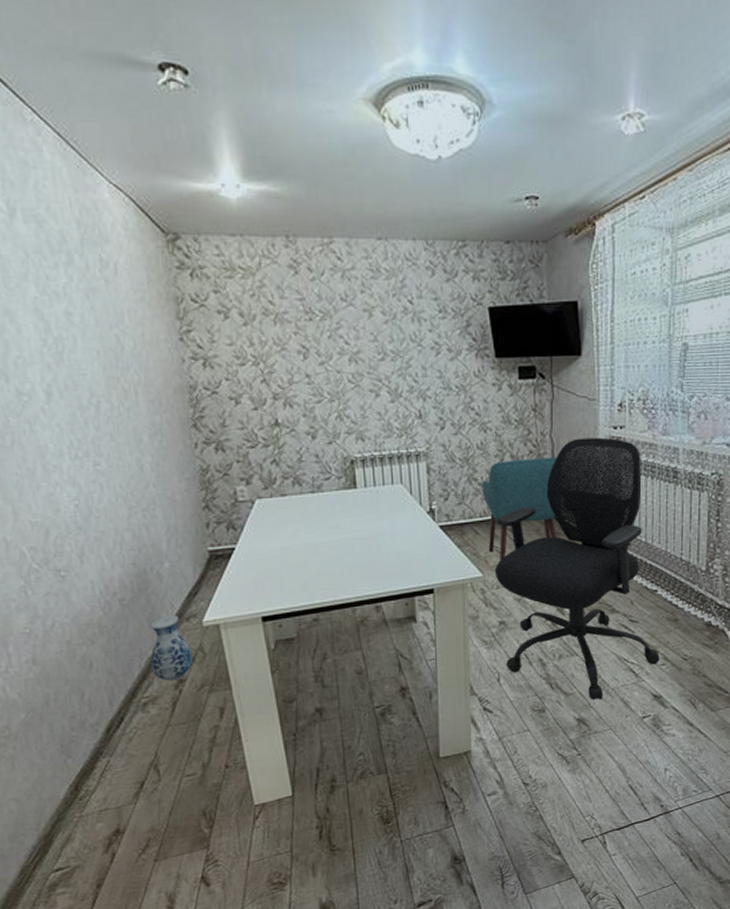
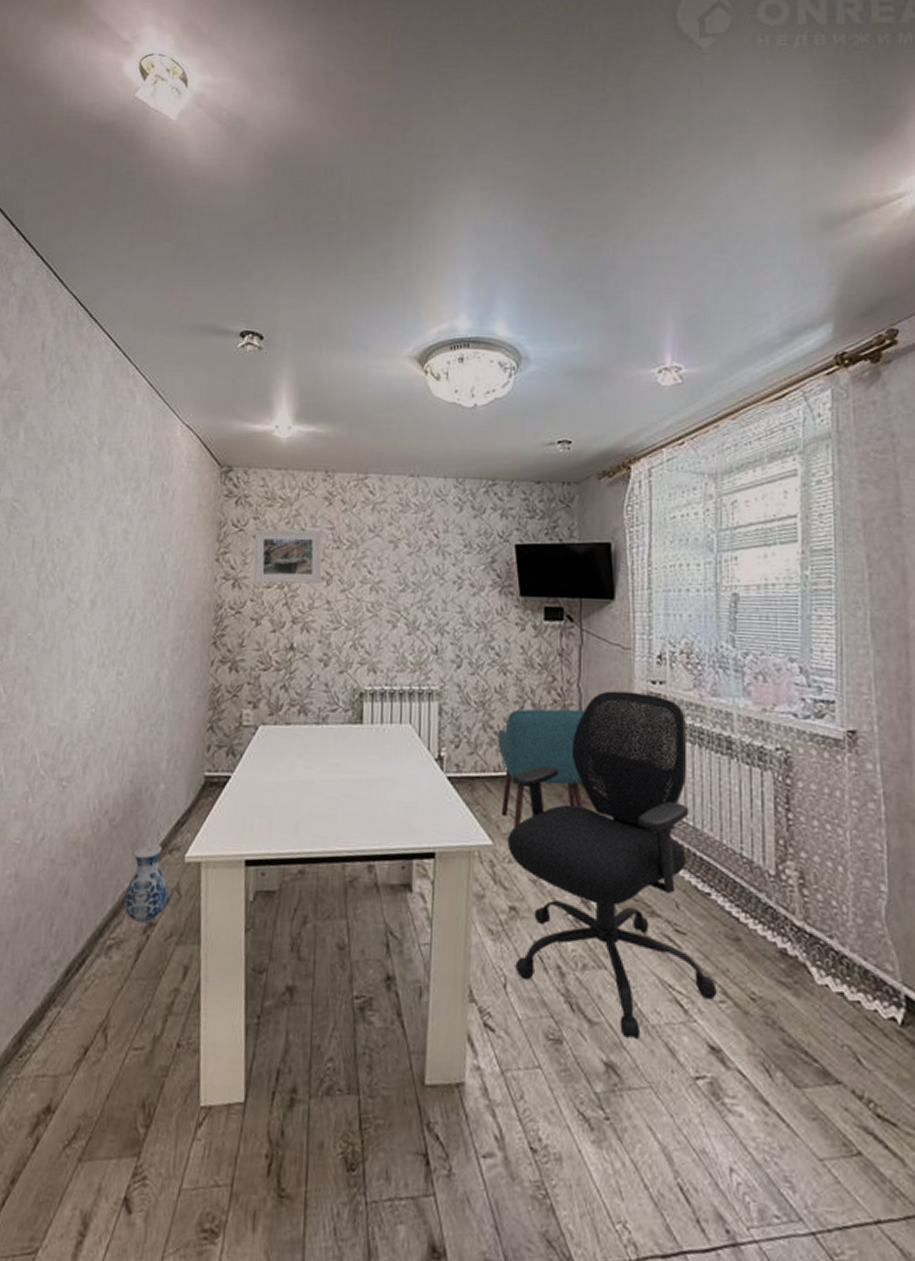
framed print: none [217,303,298,361] -> present [253,529,323,584]

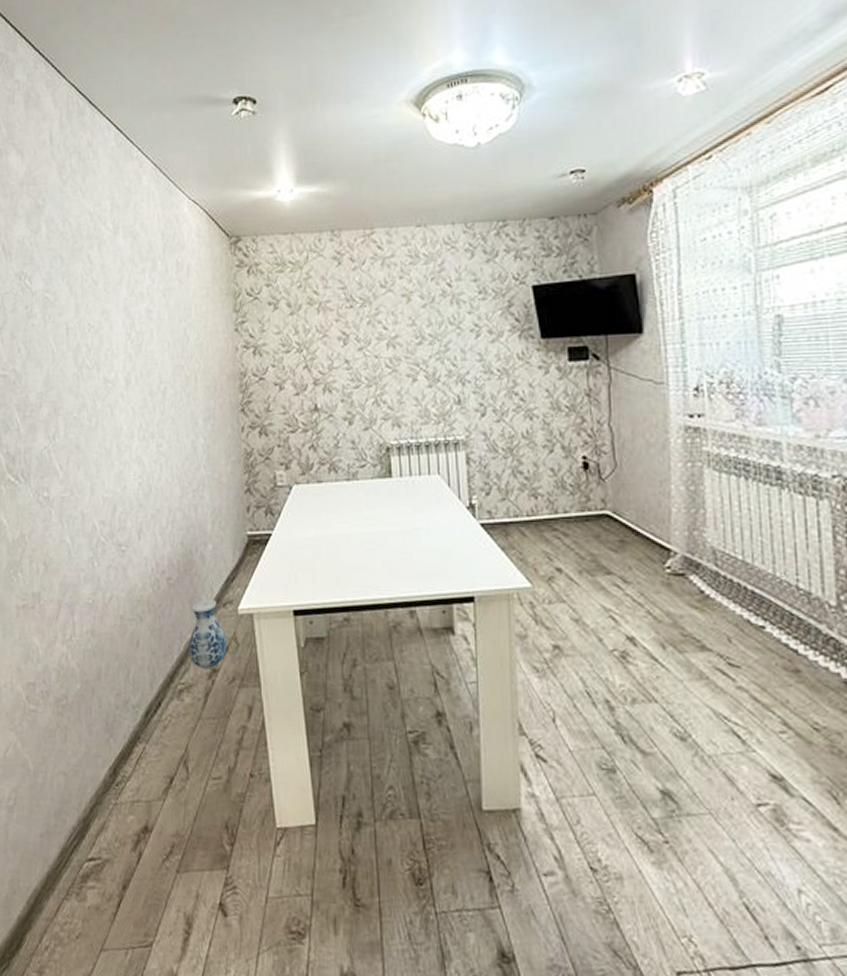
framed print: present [253,529,323,584] -> none [268,292,338,349]
chair: present [498,708,585,829] -> none [528,449,623,571]
chair: present [508,690,717,1039] -> none [546,427,777,768]

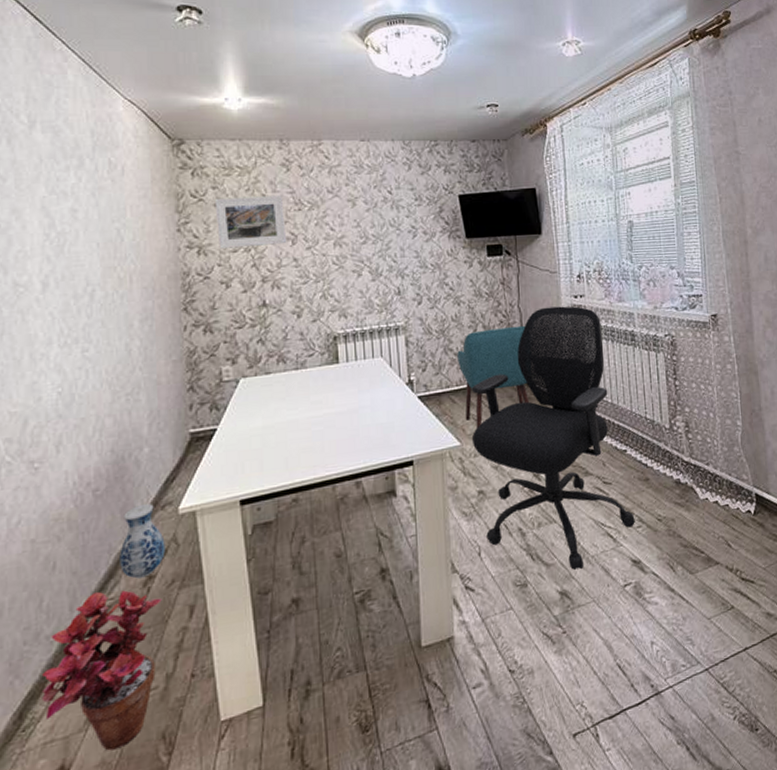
potted plant: none [129,675,224,826] -> present [41,590,162,751]
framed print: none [268,292,338,349] -> present [214,196,287,249]
chair: none [528,449,623,571] -> present [457,325,530,429]
chair: none [546,427,777,768] -> present [471,306,635,570]

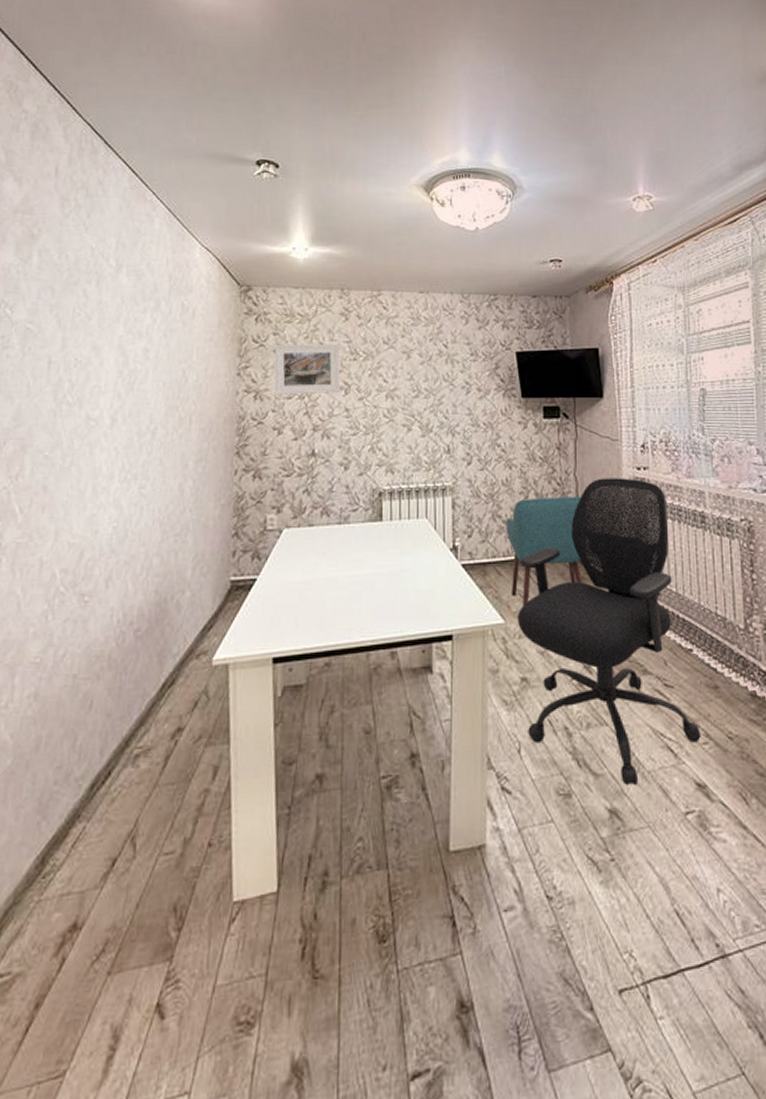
potted plant: present [41,590,162,751] -> none [63,739,188,915]
vase: present [119,503,166,579] -> none [151,650,197,729]

